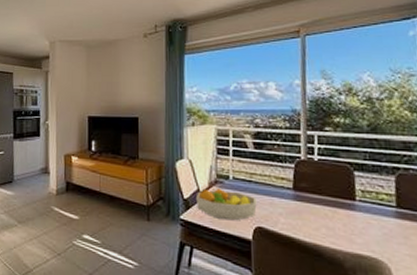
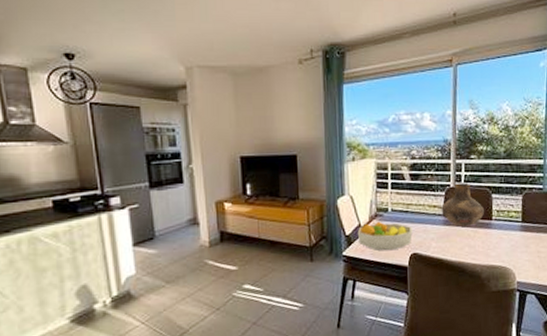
vase: none [291,156,346,205] -> present [441,183,485,227]

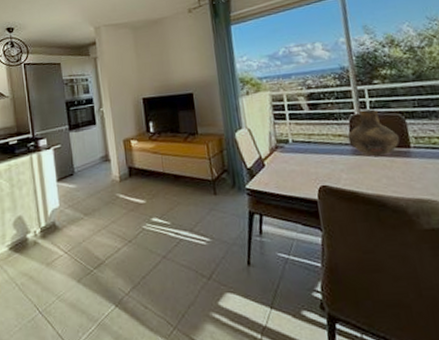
fruit bowl: present [357,221,413,251] -> none [258,152,319,184]

